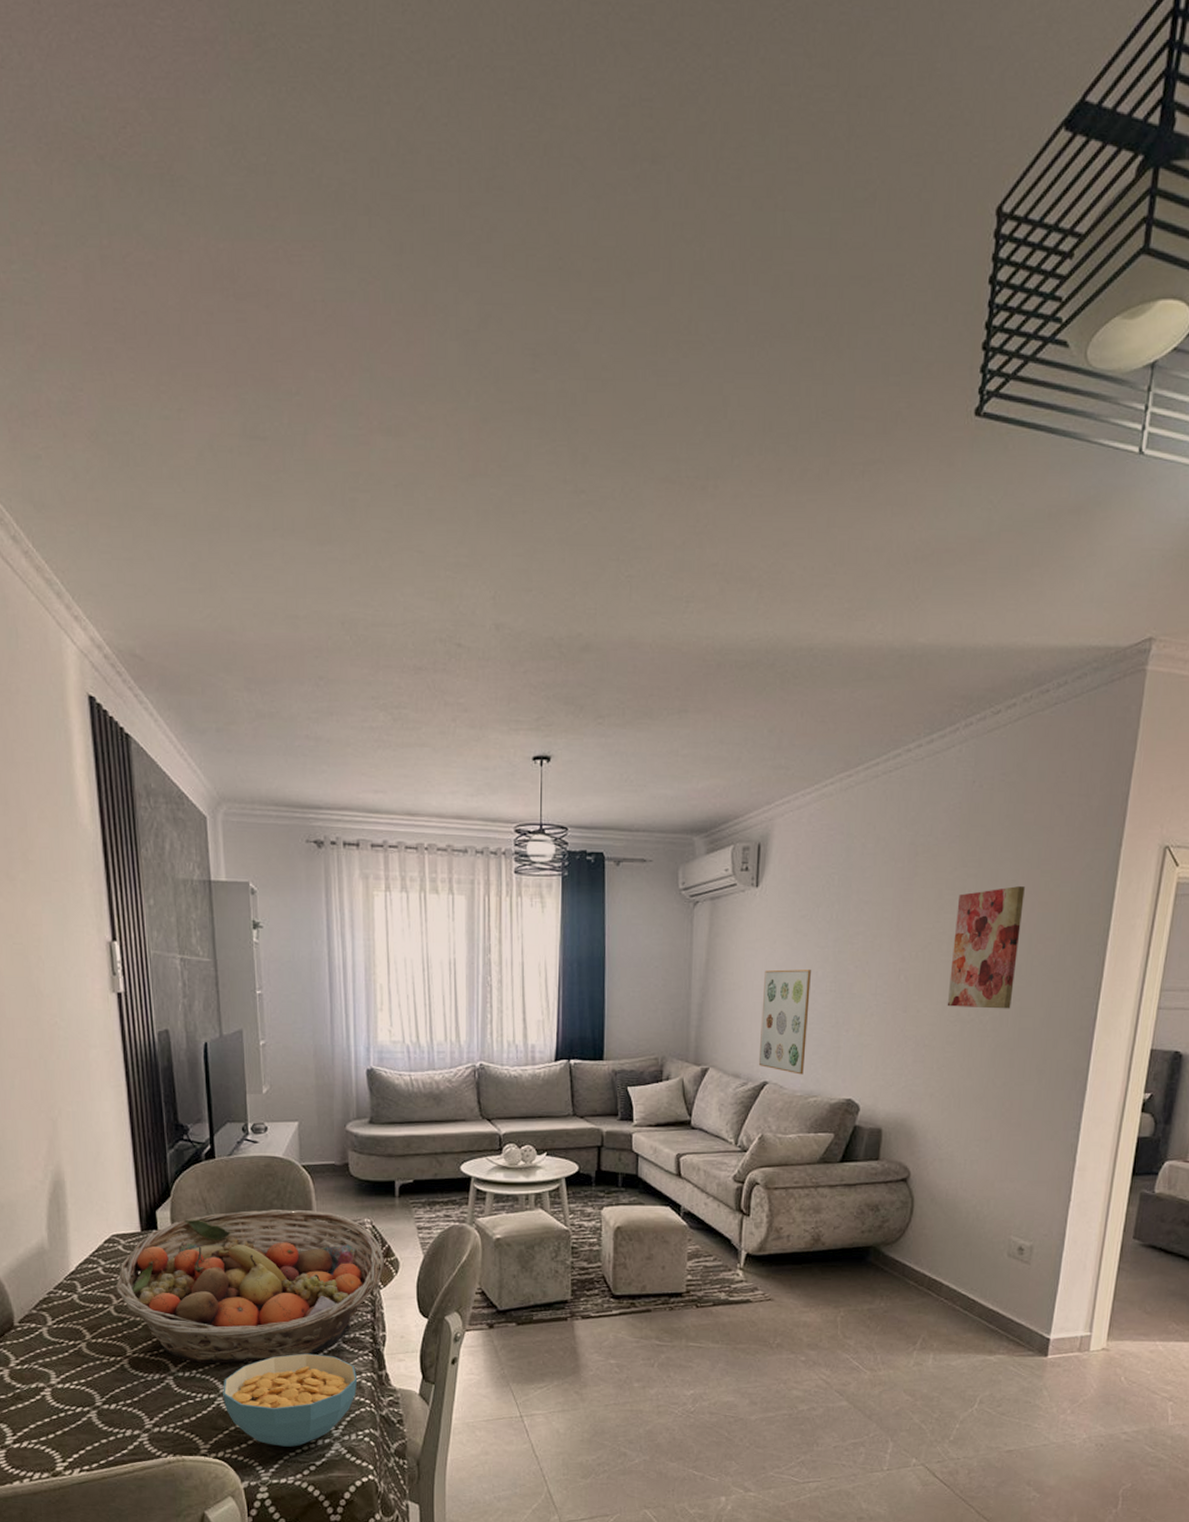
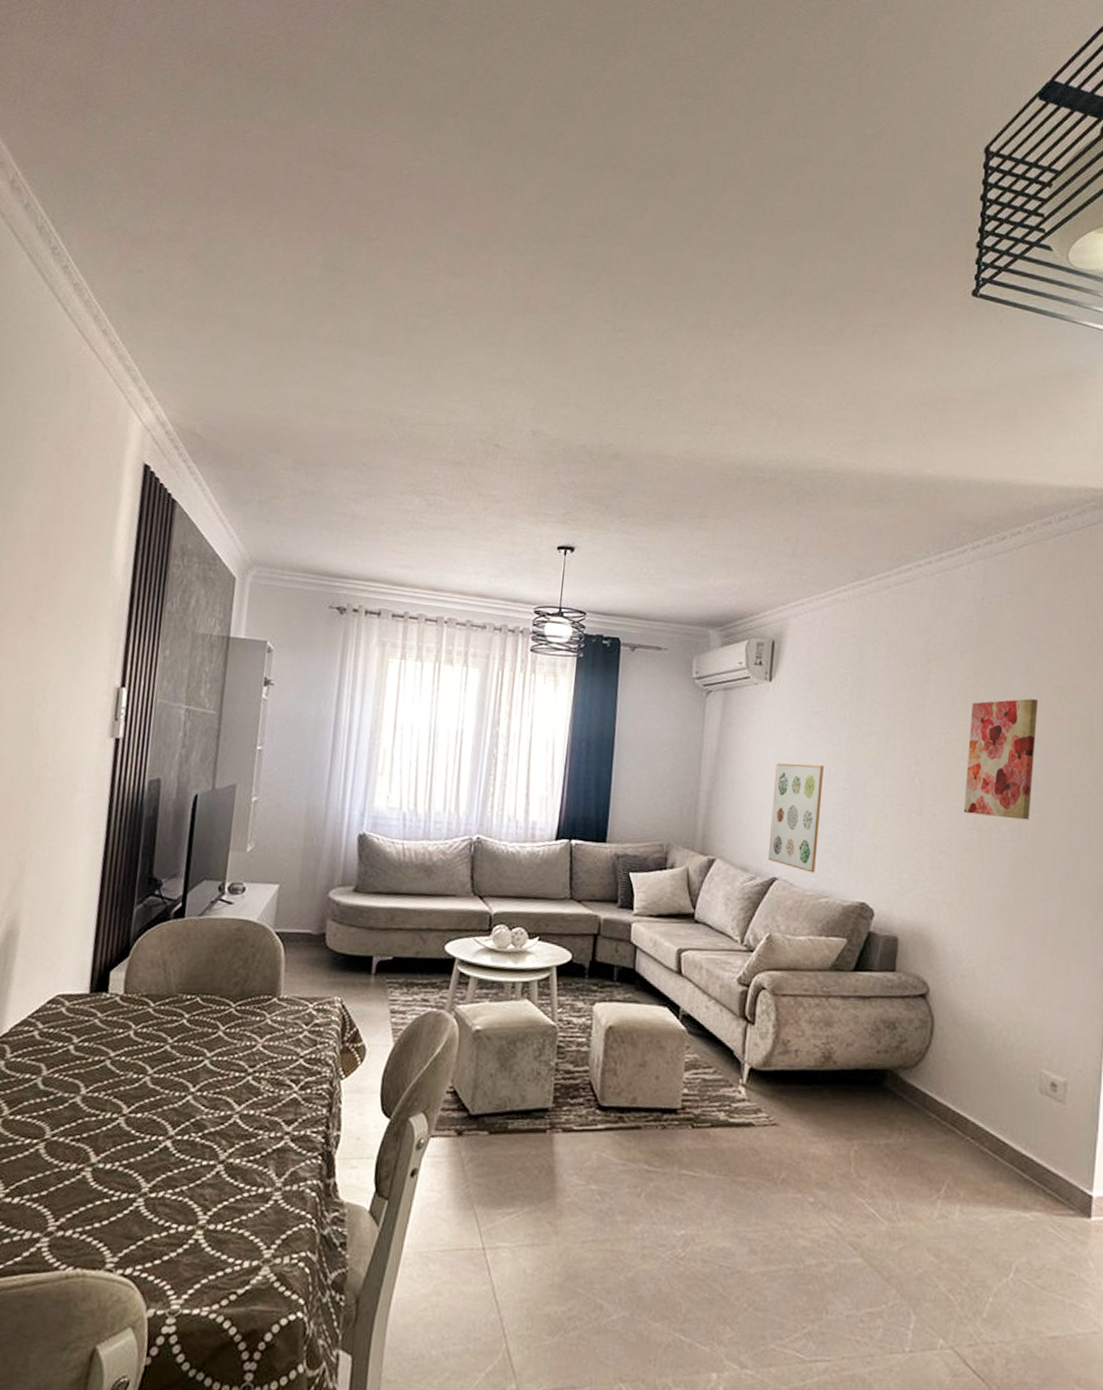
fruit basket: present [115,1210,384,1363] -> none [48,978,350,1157]
cereal bowl: present [223,1353,358,1447] -> none [144,1150,301,1268]

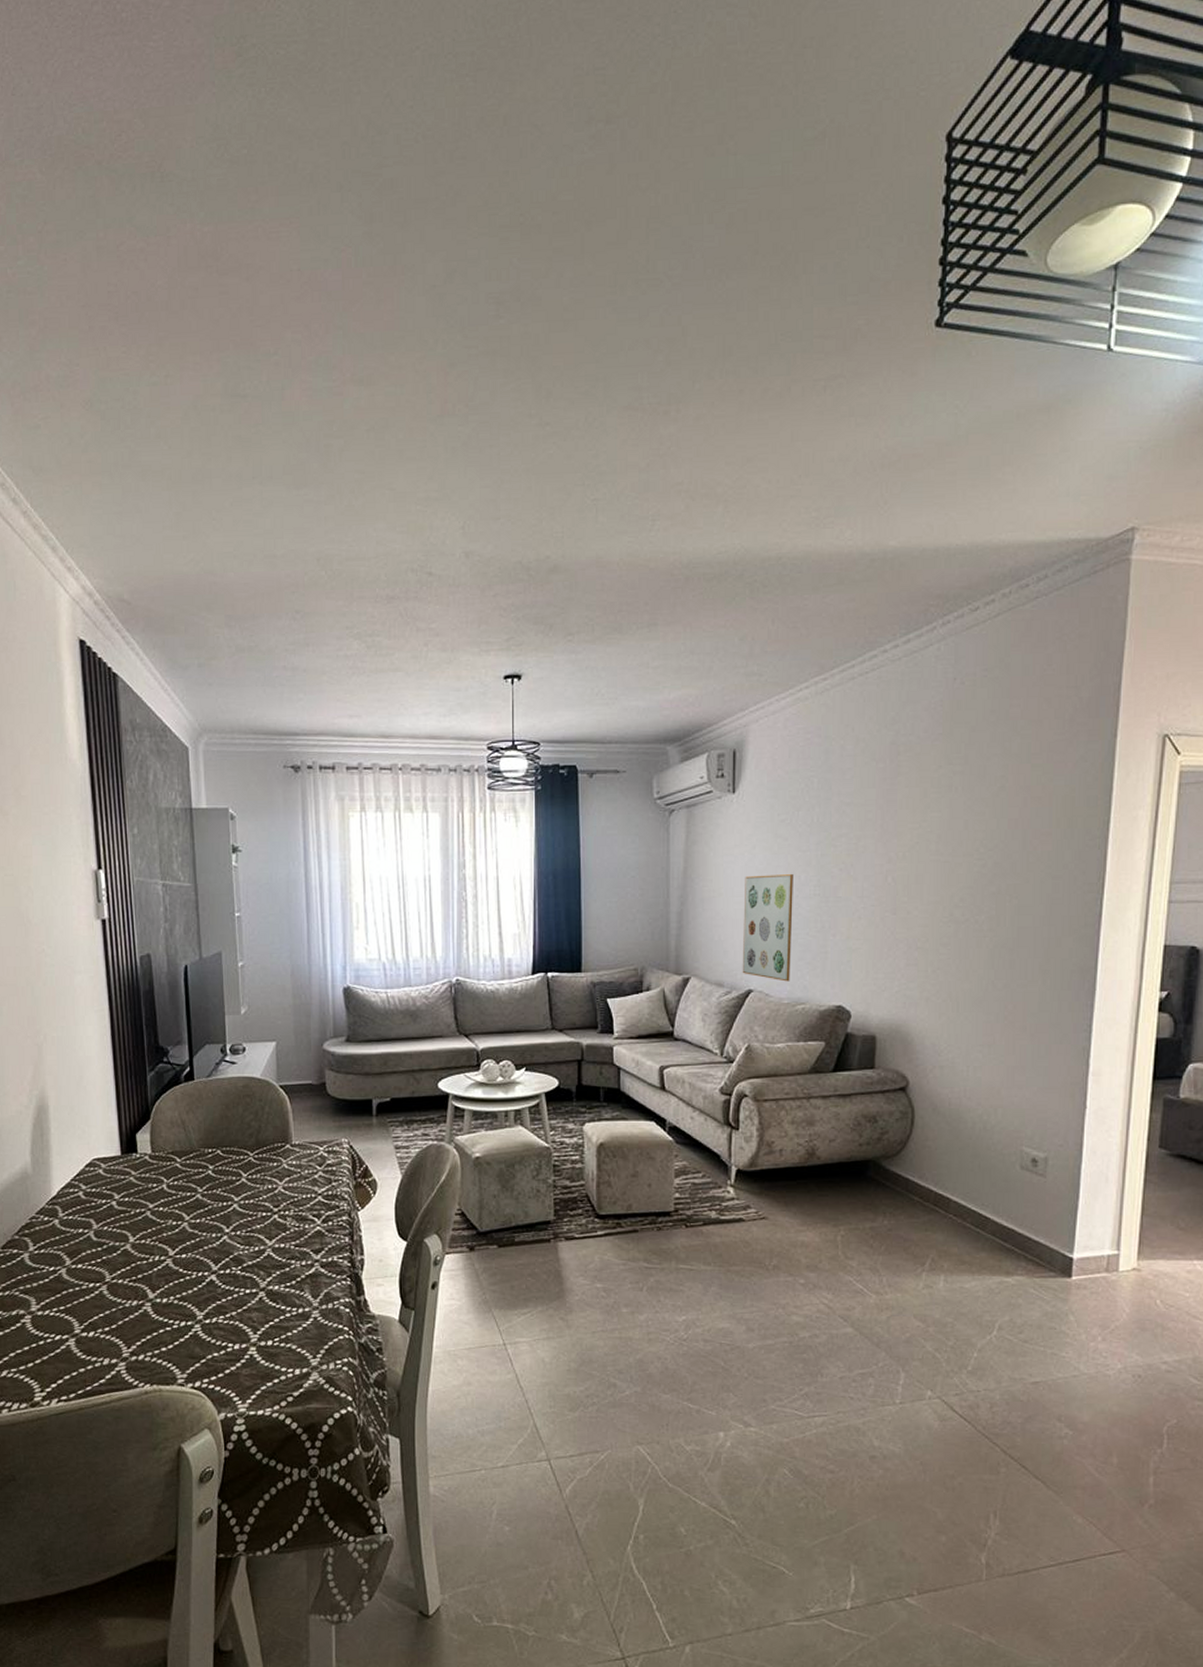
wall art: present [963,699,1038,820] -> none [939,782,1015,908]

